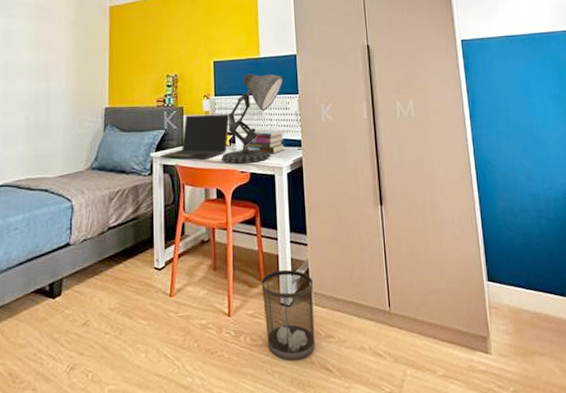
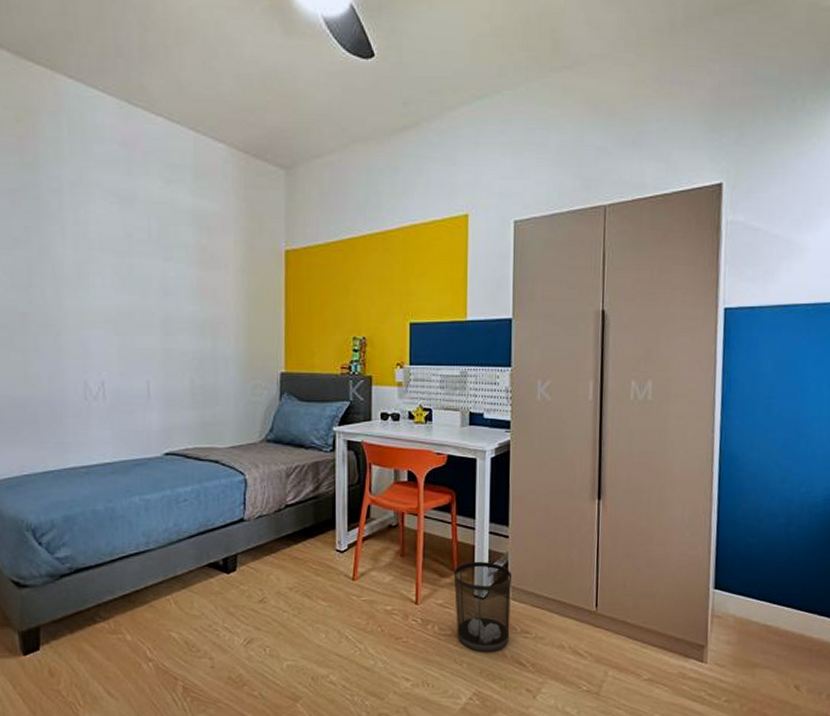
laptop: present [159,114,229,160] -> none [343,386,425,437]
desk lamp: present [222,73,284,164] -> none [415,339,494,444]
books: present [243,129,286,154] -> none [441,407,493,435]

